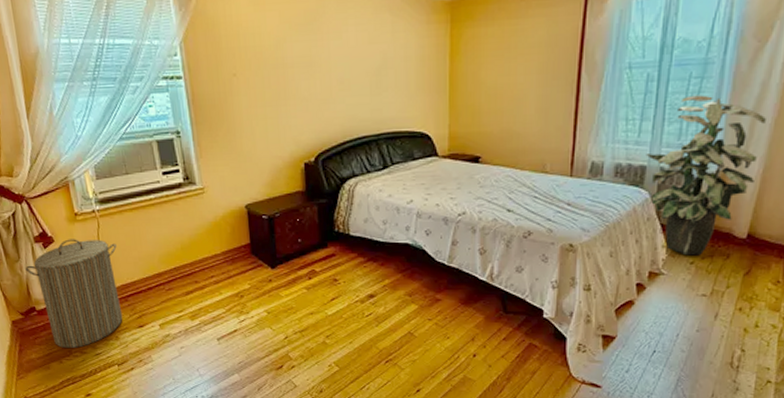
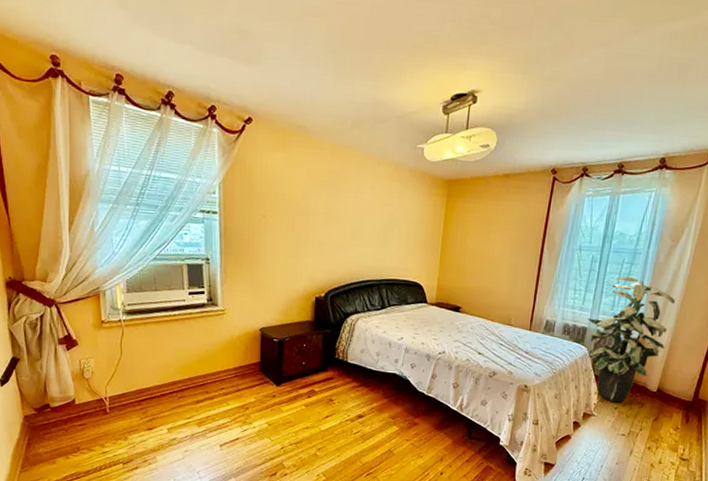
laundry hamper: present [25,239,123,348] -> none [45,344,137,445]

